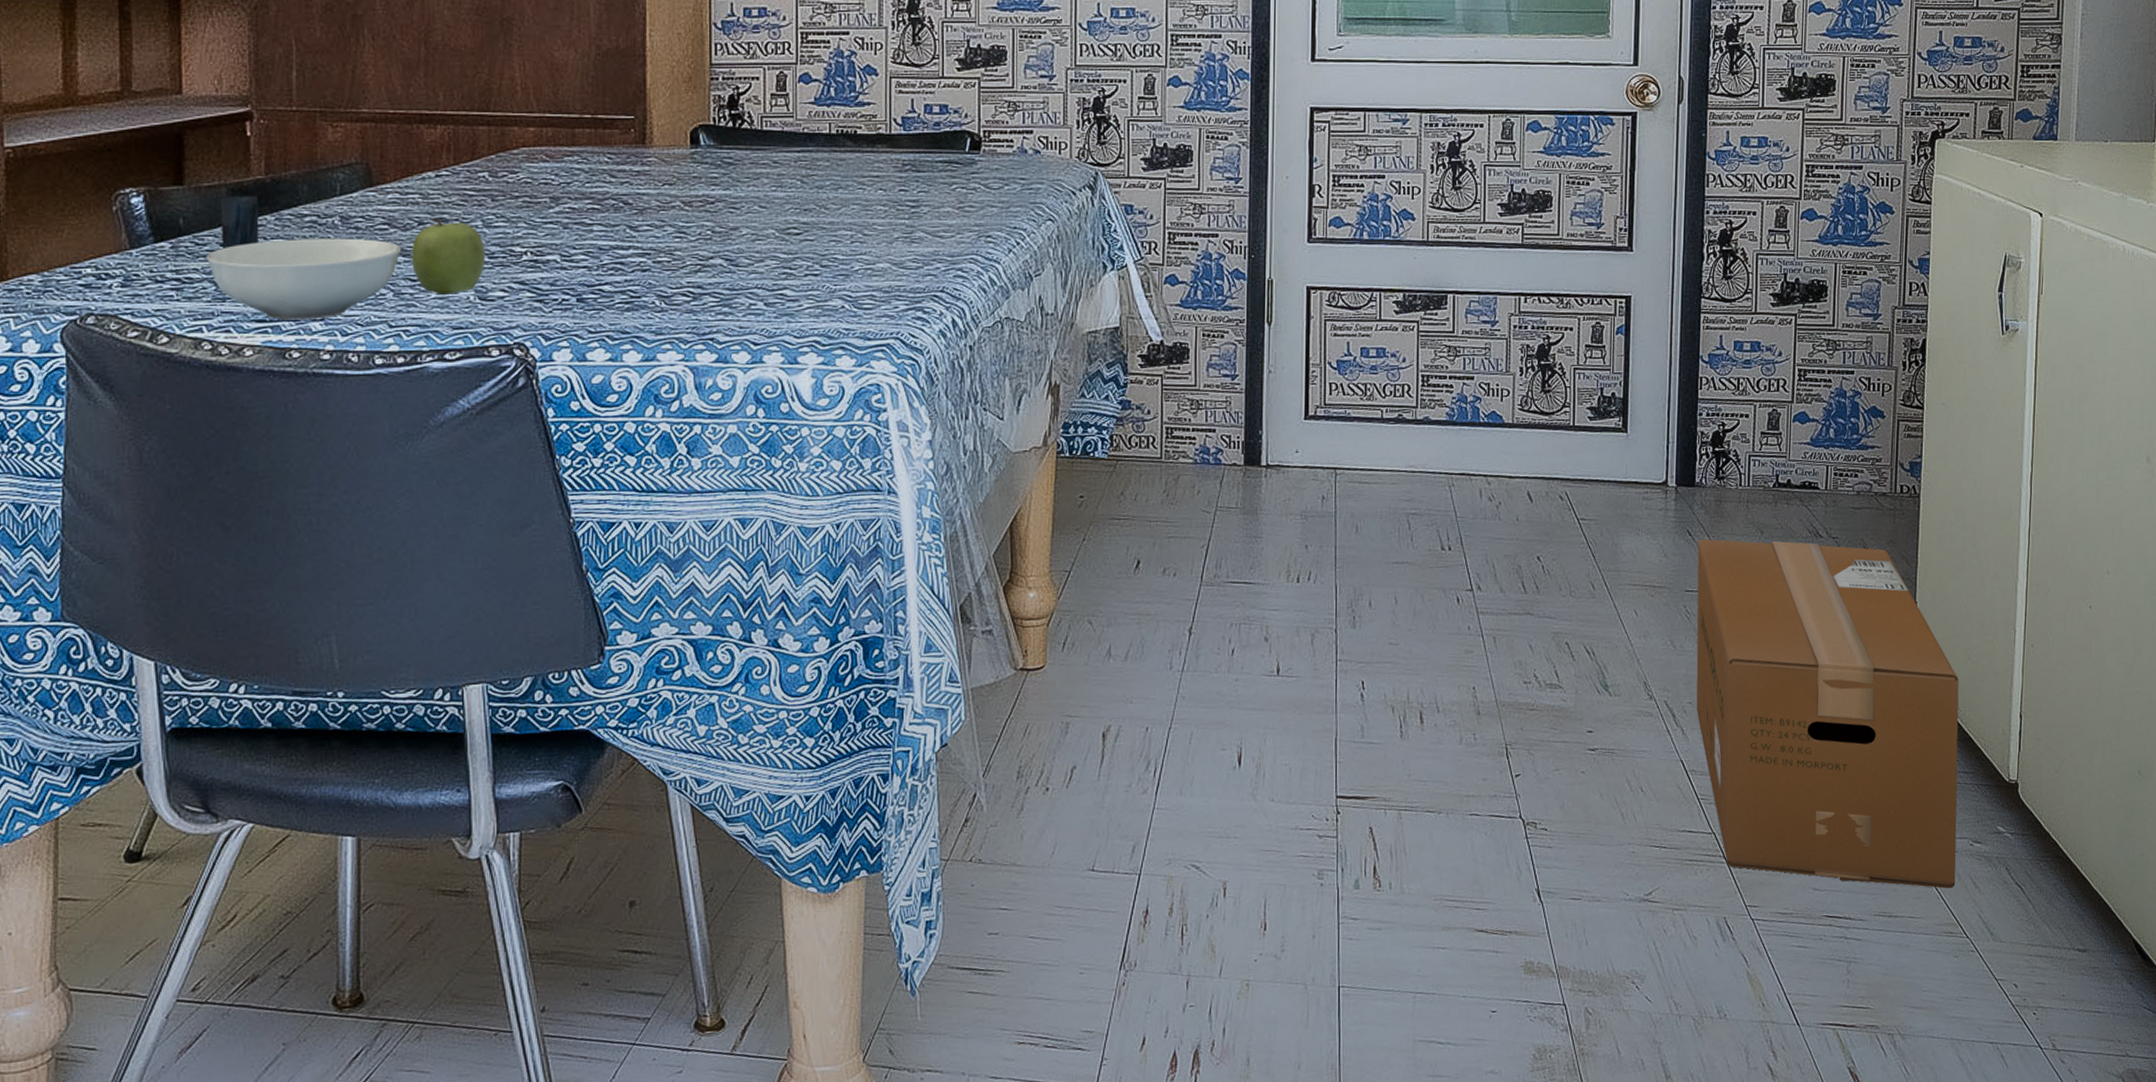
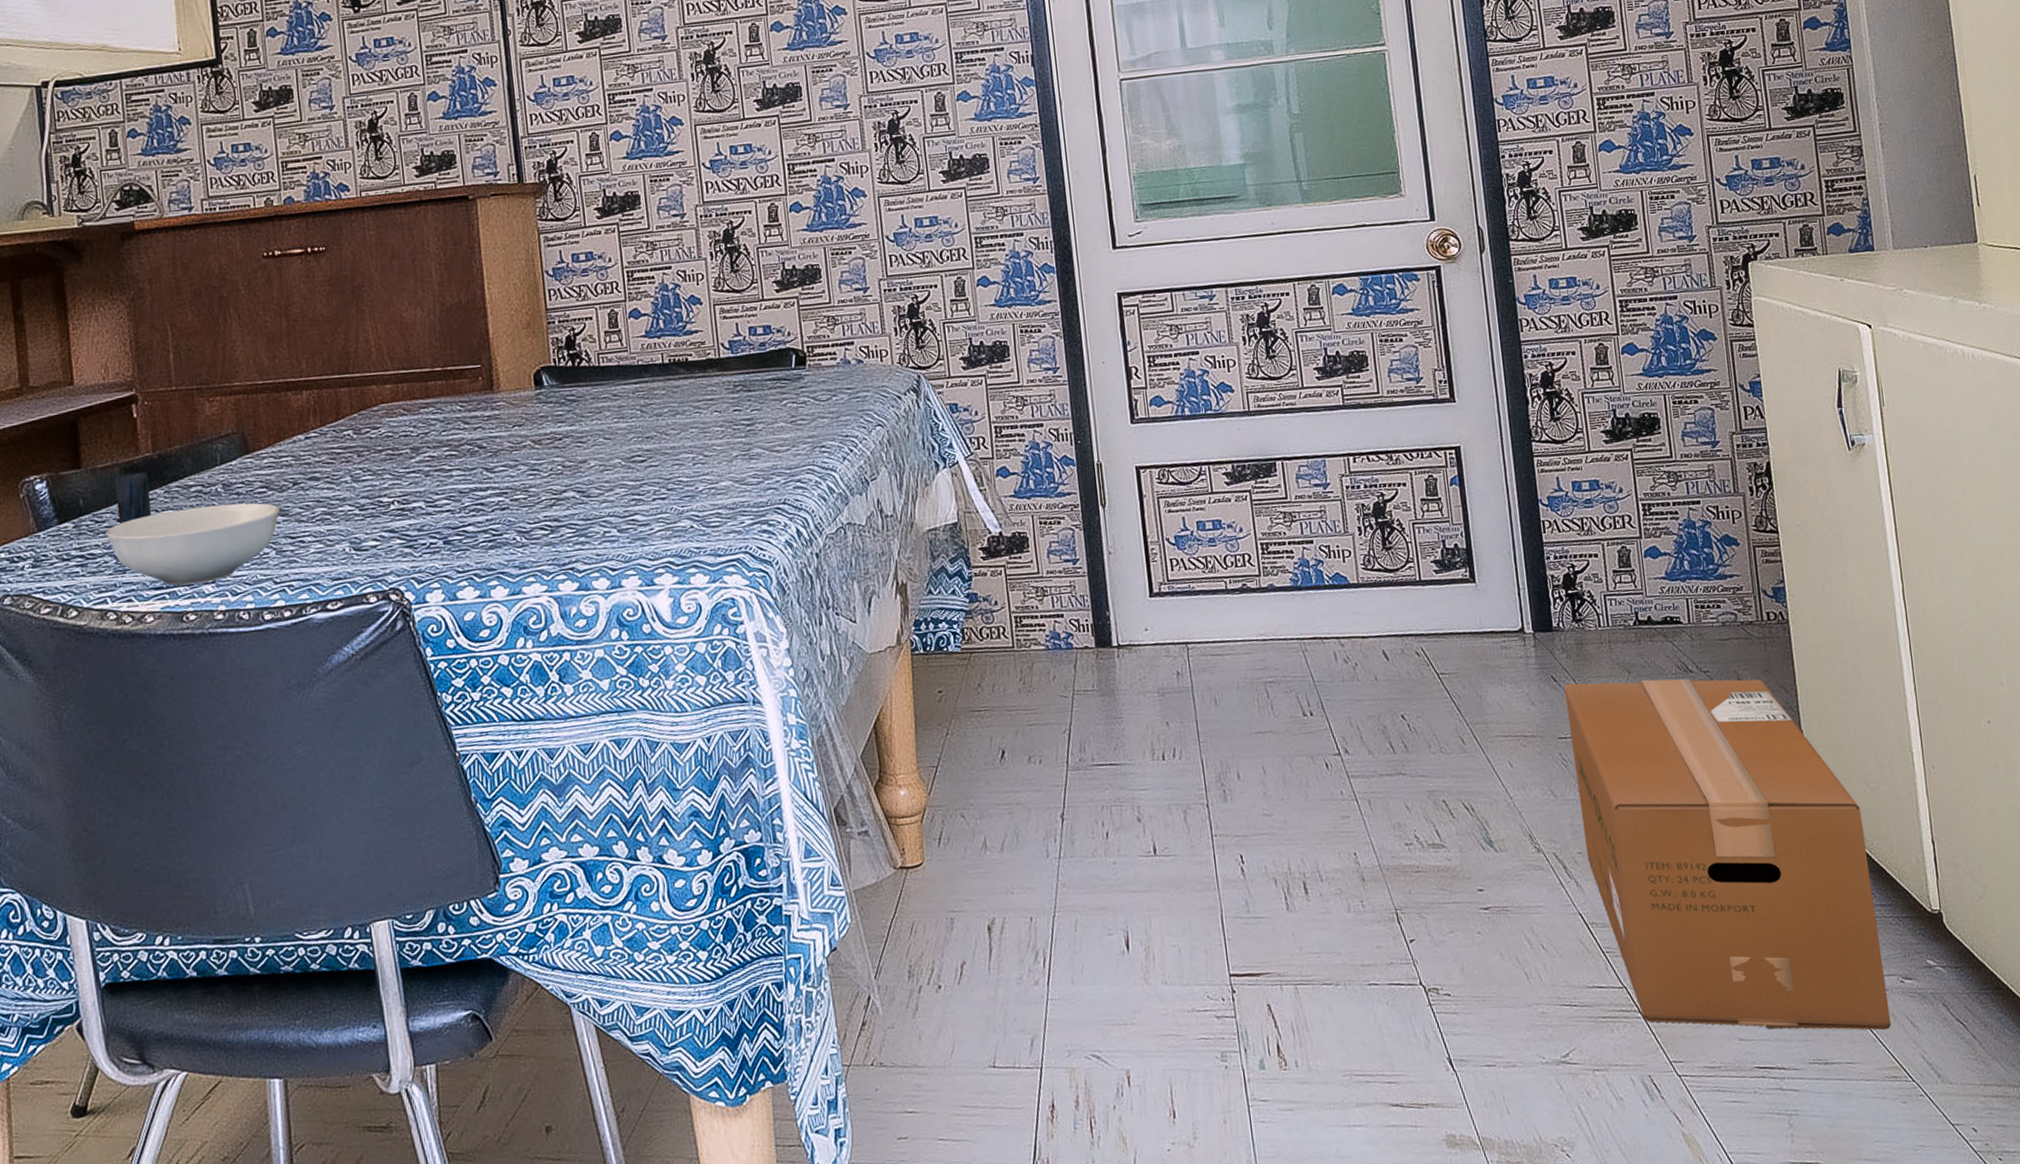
fruit: present [411,218,486,295] -> none [289,477,357,549]

